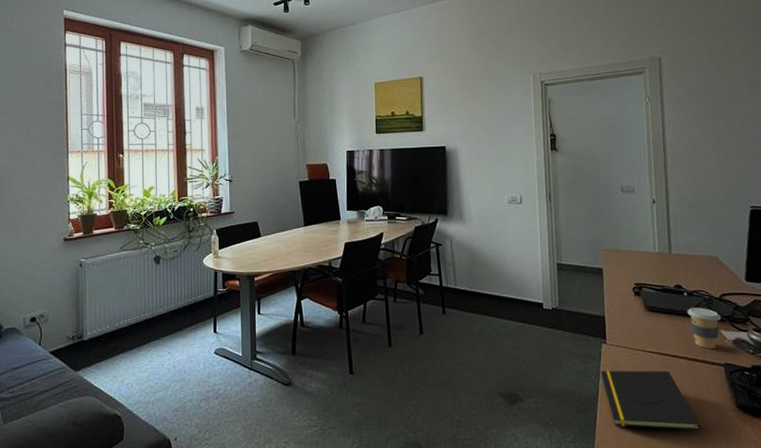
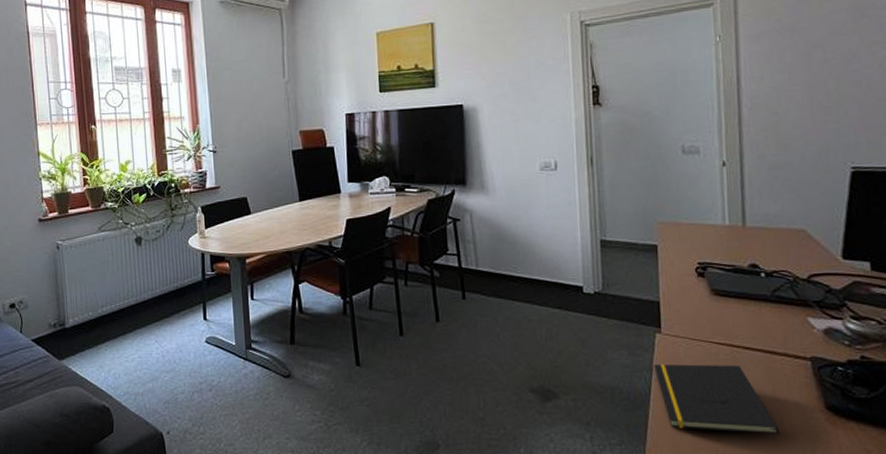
coffee cup: present [687,307,722,349] -> none [764,290,809,339]

